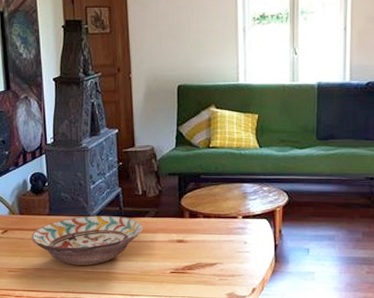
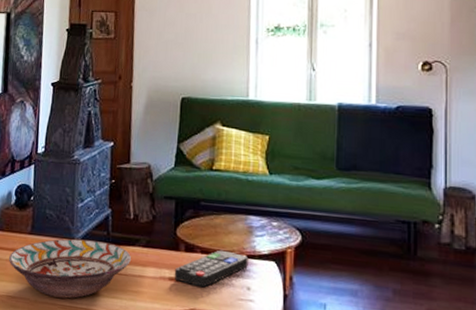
remote control: none [181,214,244,246] -> present [174,249,248,288]

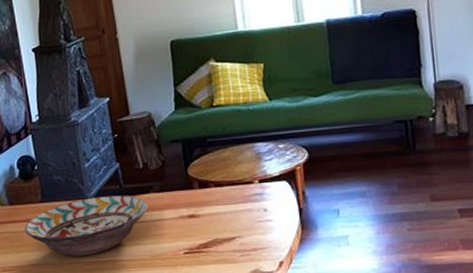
remote control: present [174,249,248,288] -> none [191,180,262,219]

